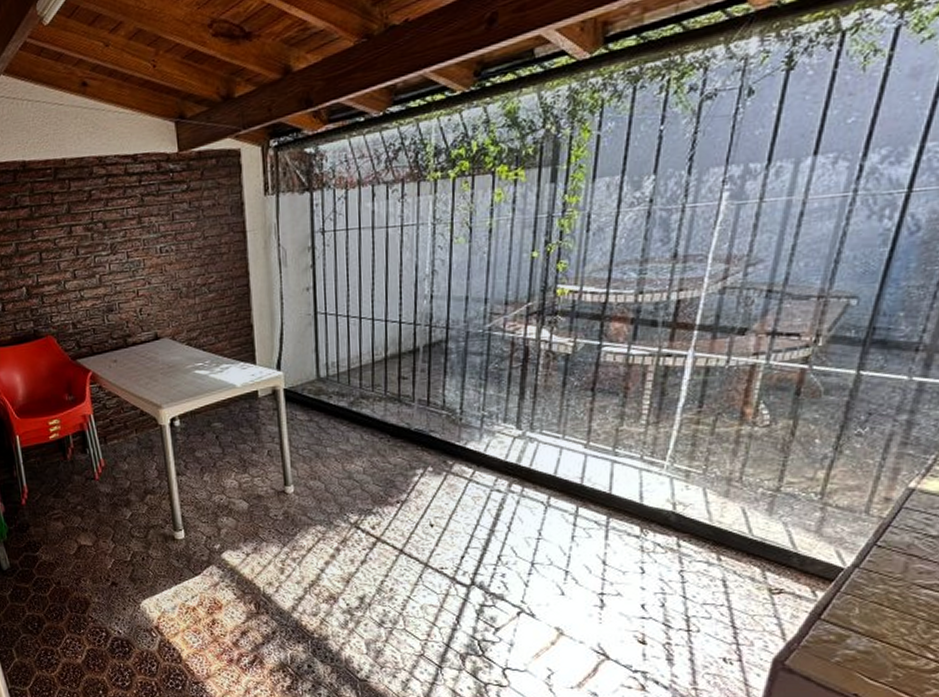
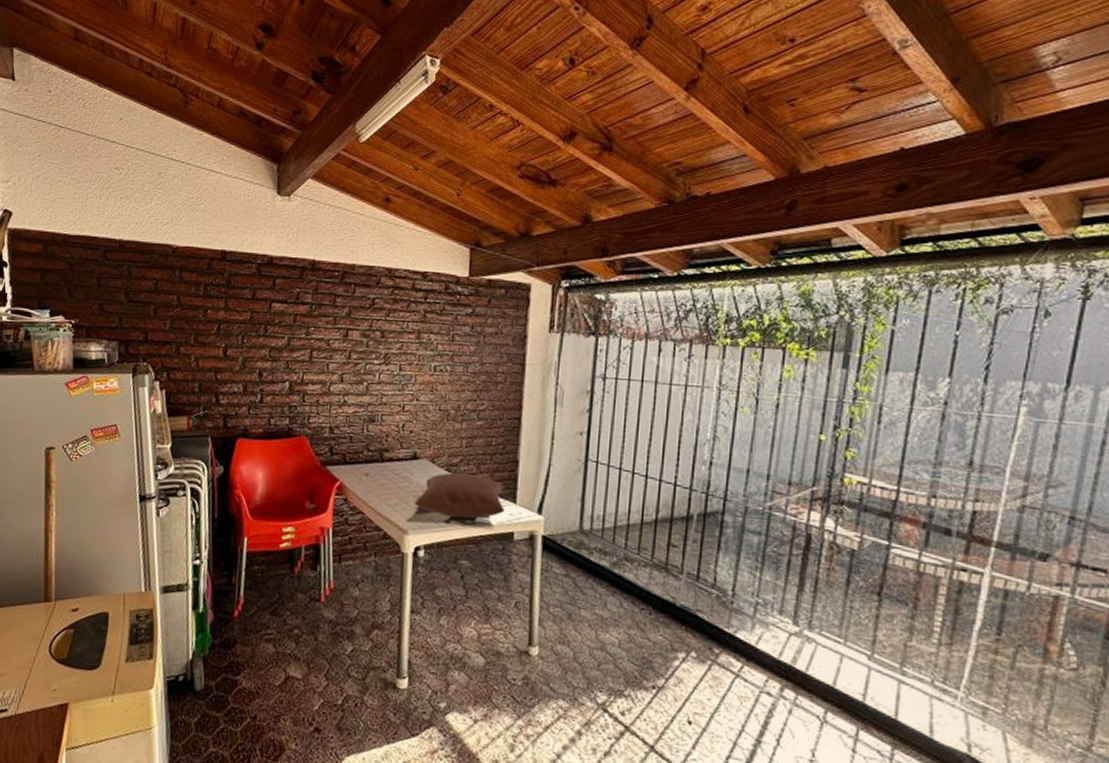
cushion: none [164,344,247,387] -> present [415,472,505,519]

